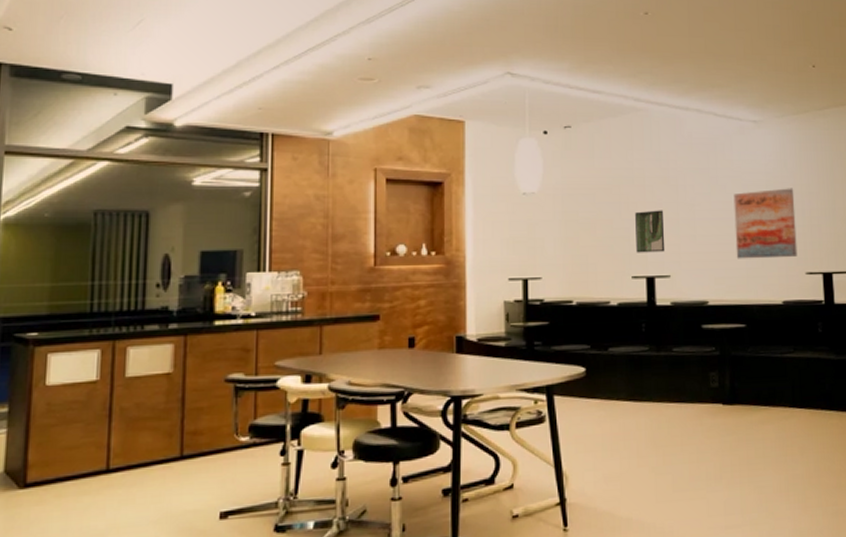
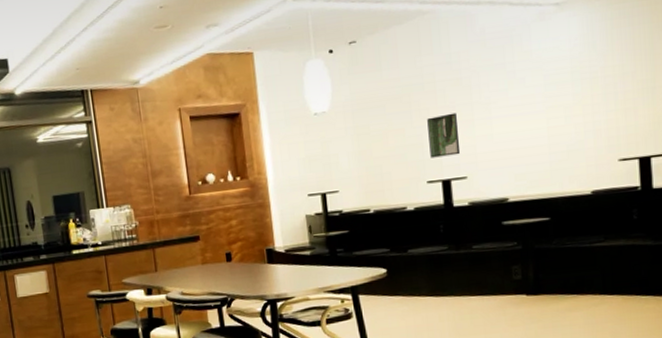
wall art: present [733,188,798,259] -> none [533,71,609,153]

